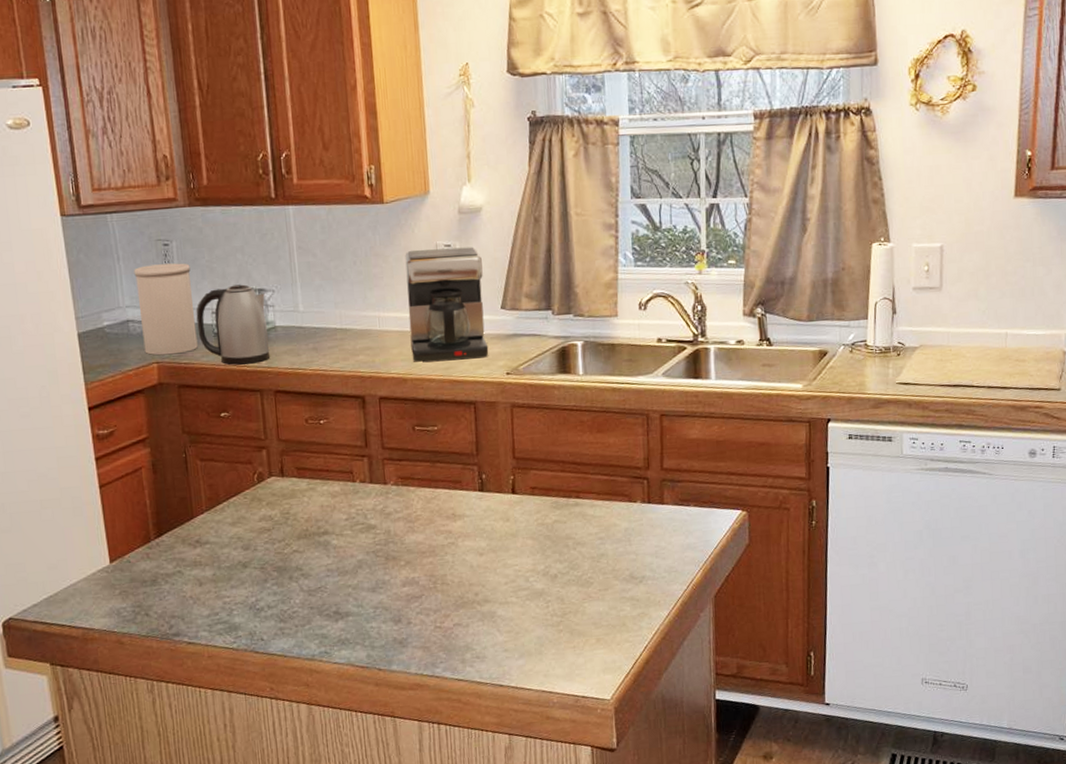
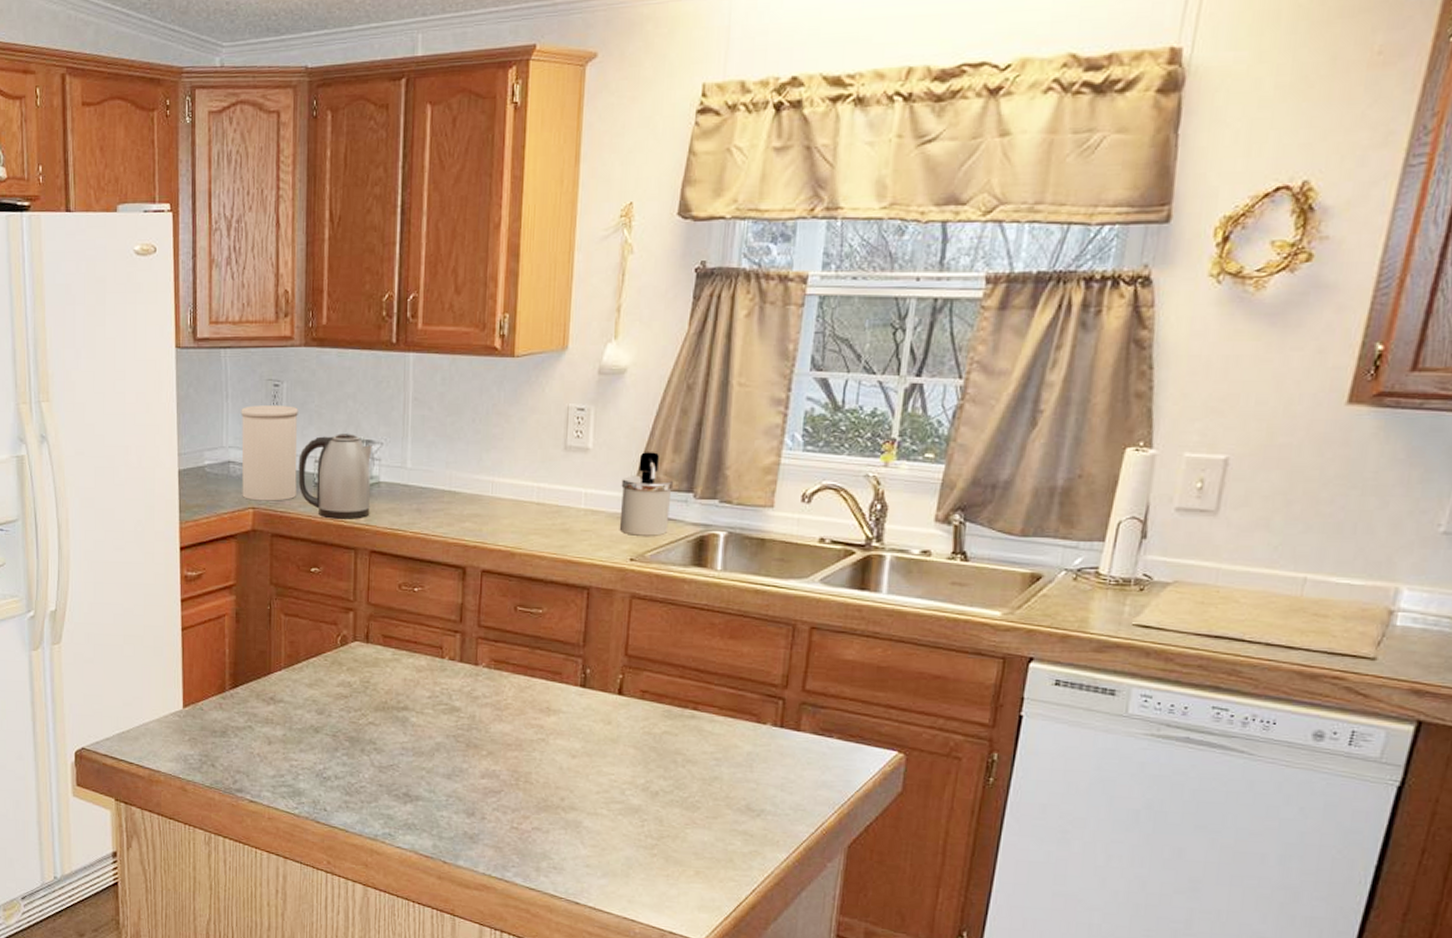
coffee maker: present [405,247,489,362] -> none [524,412,619,539]
soap dispenser: none [490,278,535,352] -> present [619,452,674,536]

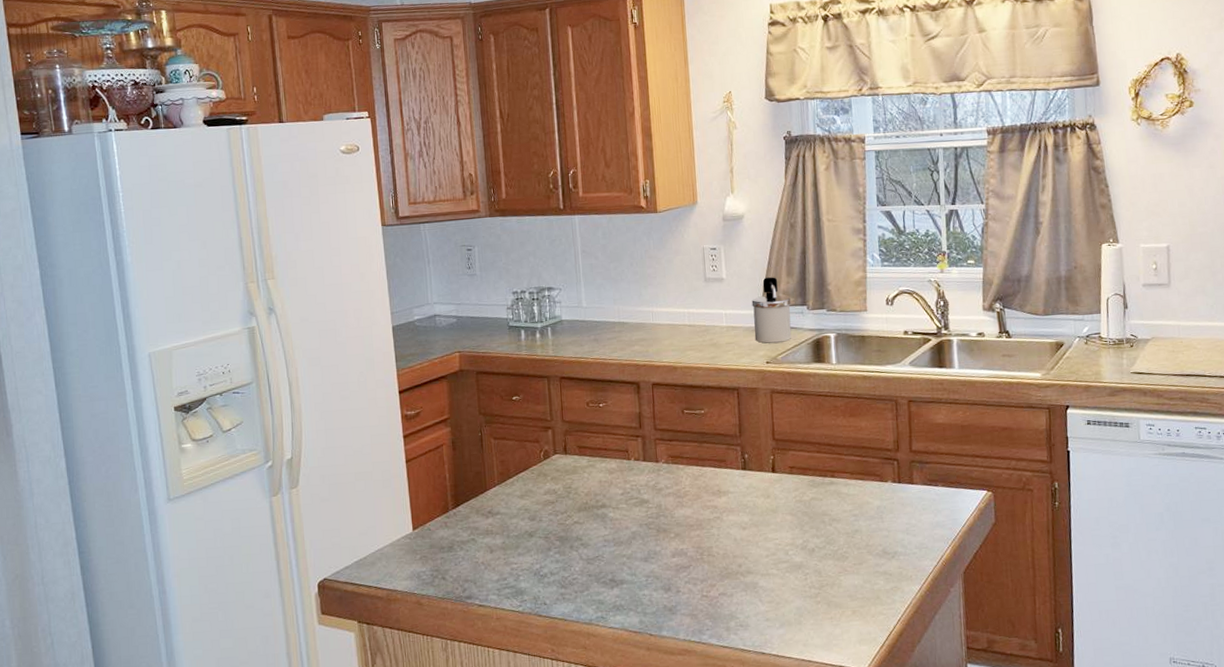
canister: present [241,405,298,501] -> none [441,265,494,346]
kettle: present [298,434,372,519] -> none [493,283,557,354]

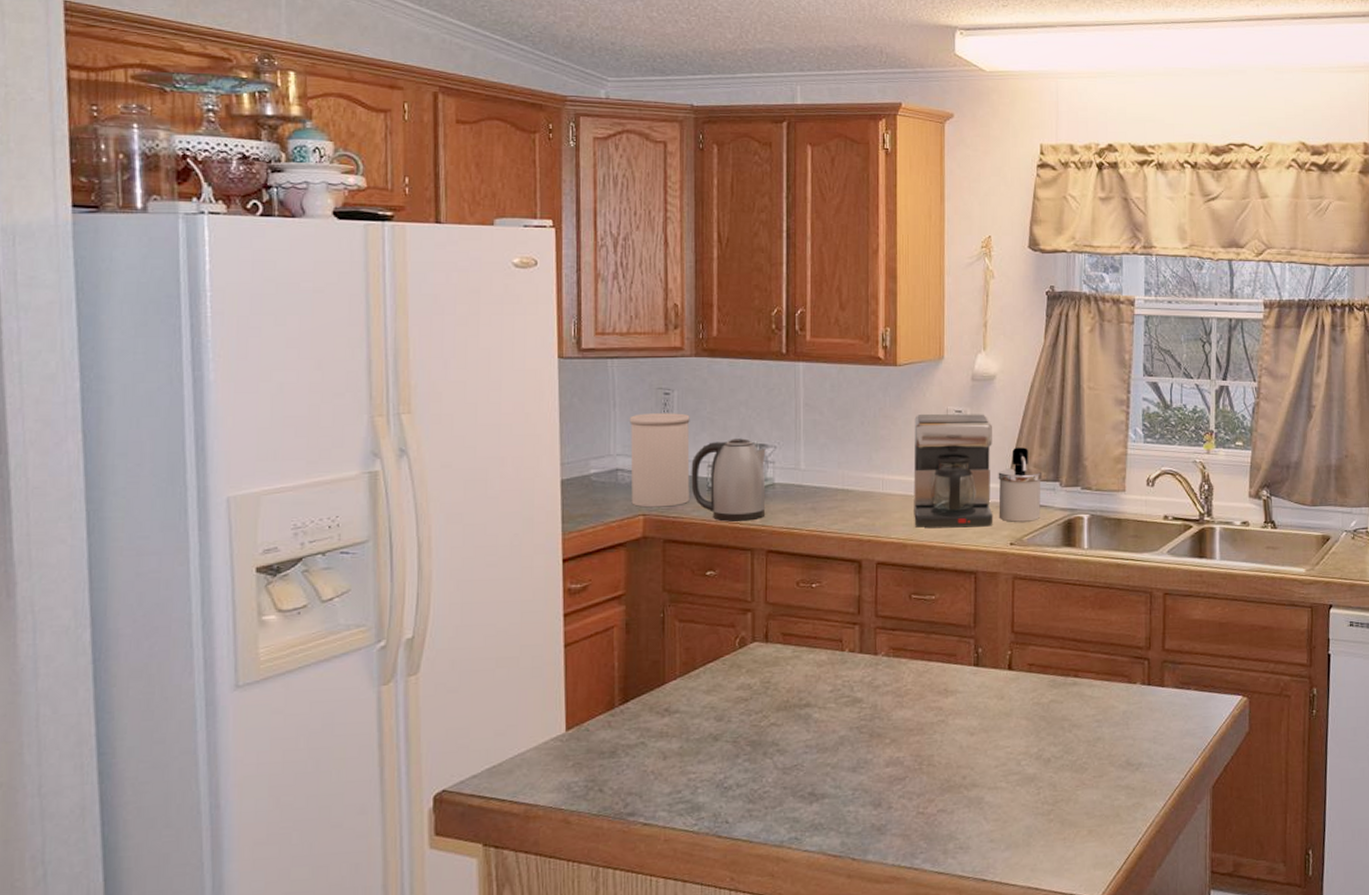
canister: none [441,265,494,346] -> present [629,413,690,508]
kettle: none [493,283,557,354] -> present [691,438,766,522]
coffee maker: none [675,249,751,352] -> present [913,414,993,528]

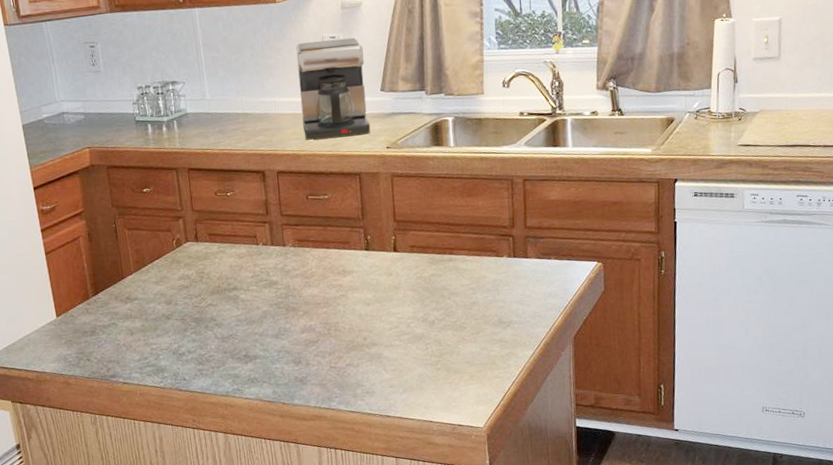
canister: present [629,413,690,508] -> none [66,61,122,142]
kettle: present [691,438,766,522] -> none [119,78,184,148]
soap dispenser: present [998,447,1043,522] -> none [371,63,411,129]

